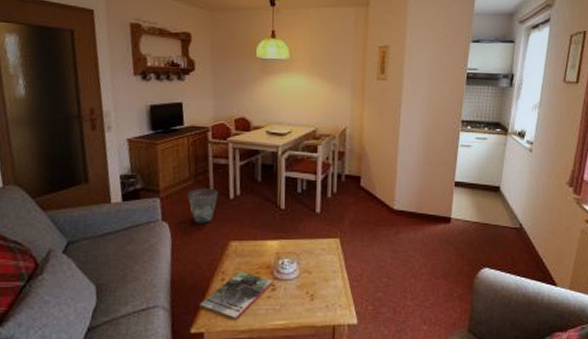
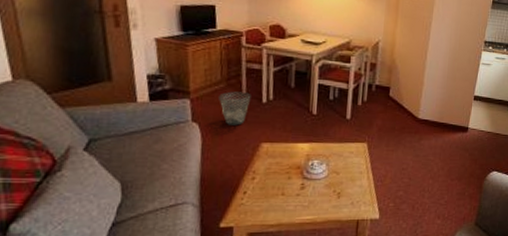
magazine: present [200,271,273,320] -> none [230,170,303,215]

